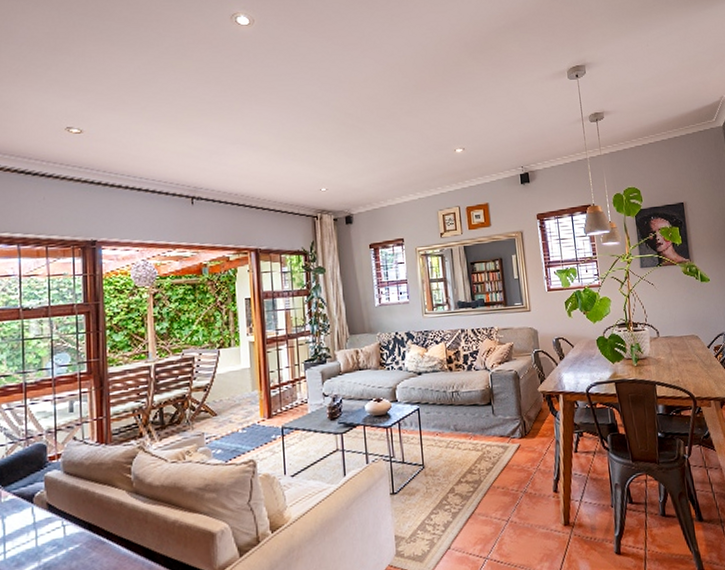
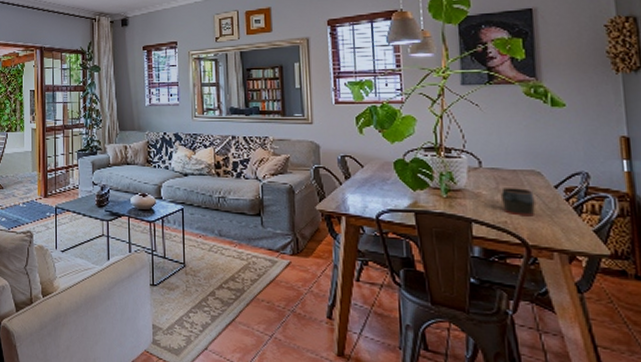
mug: none [673,351,697,374] -> present [500,188,536,217]

